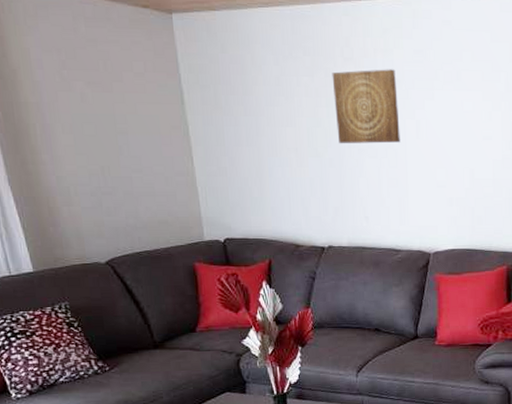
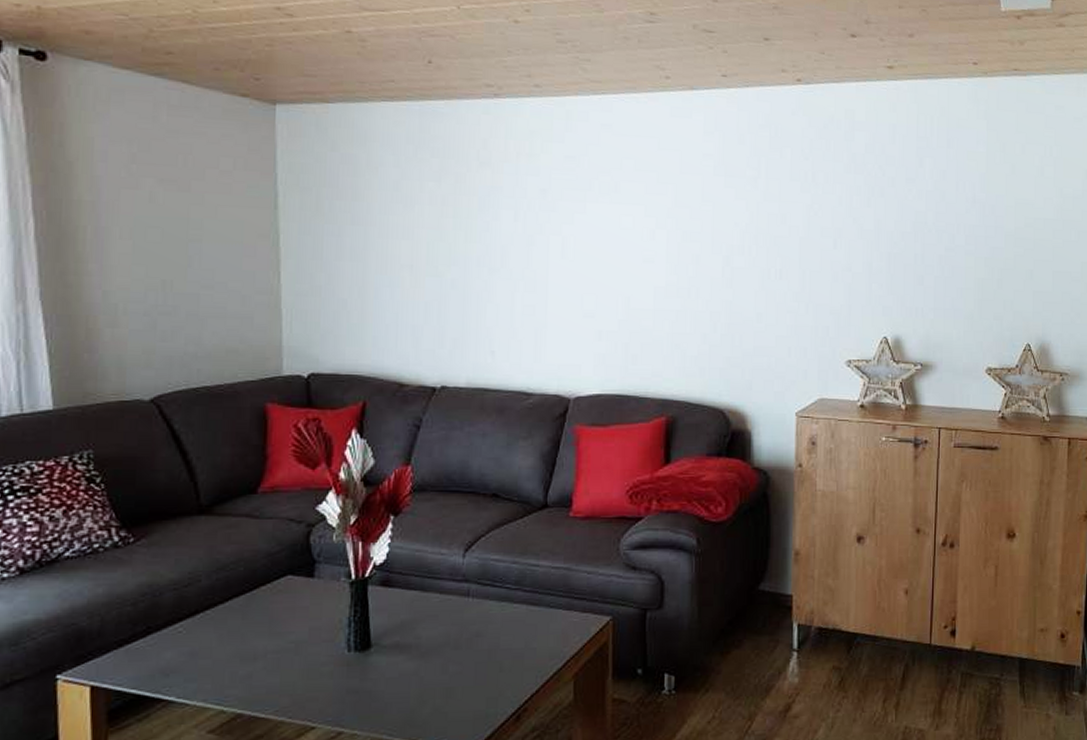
wall art: present [332,69,400,144] -> none [463,176,542,263]

